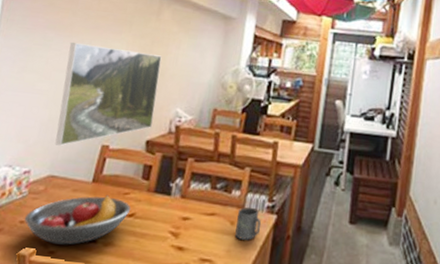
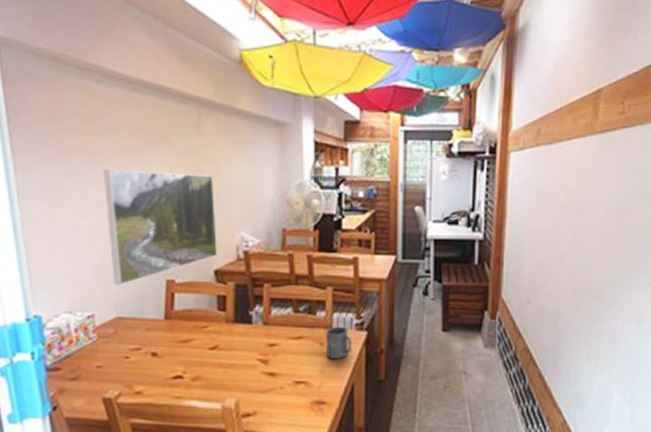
fruit bowl: present [24,195,131,245] -> none [100,331,213,384]

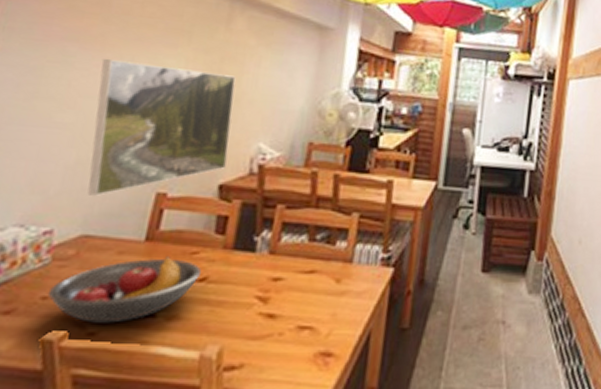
fruit bowl: none [100,331,213,384] -> present [47,256,202,323]
mug: present [325,326,352,359] -> none [342,260,375,300]

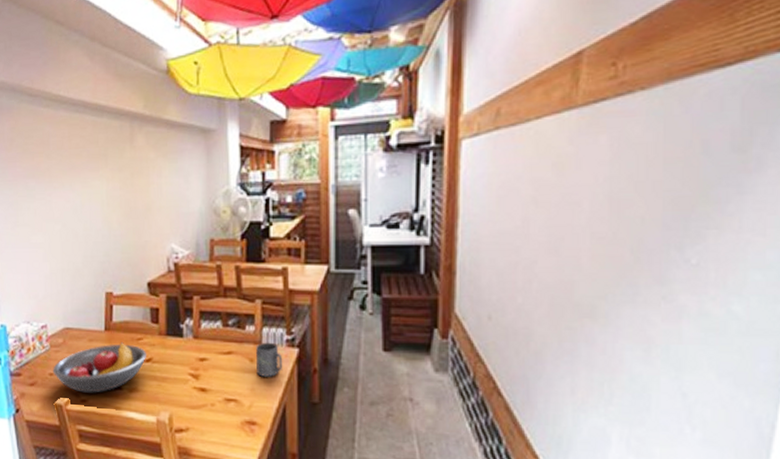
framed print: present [88,59,236,196] -> none [51,187,150,297]
mug: none [342,260,375,300] -> present [255,342,283,377]

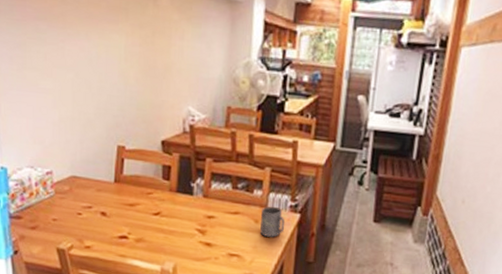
fruit bowl: present [52,342,147,393] -> none [56,195,156,241]

